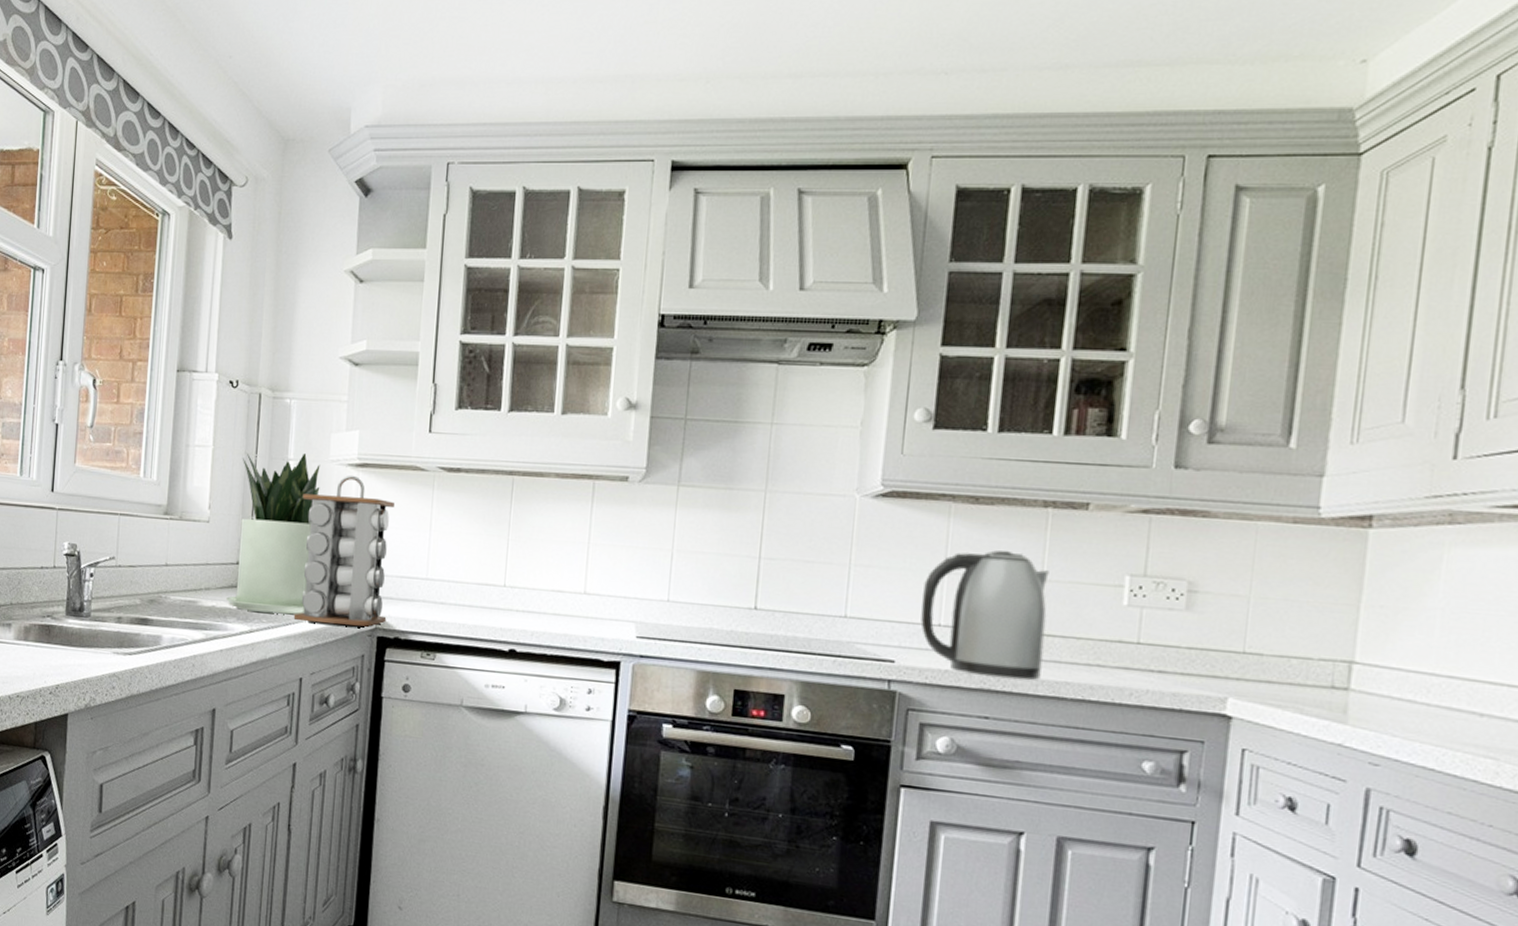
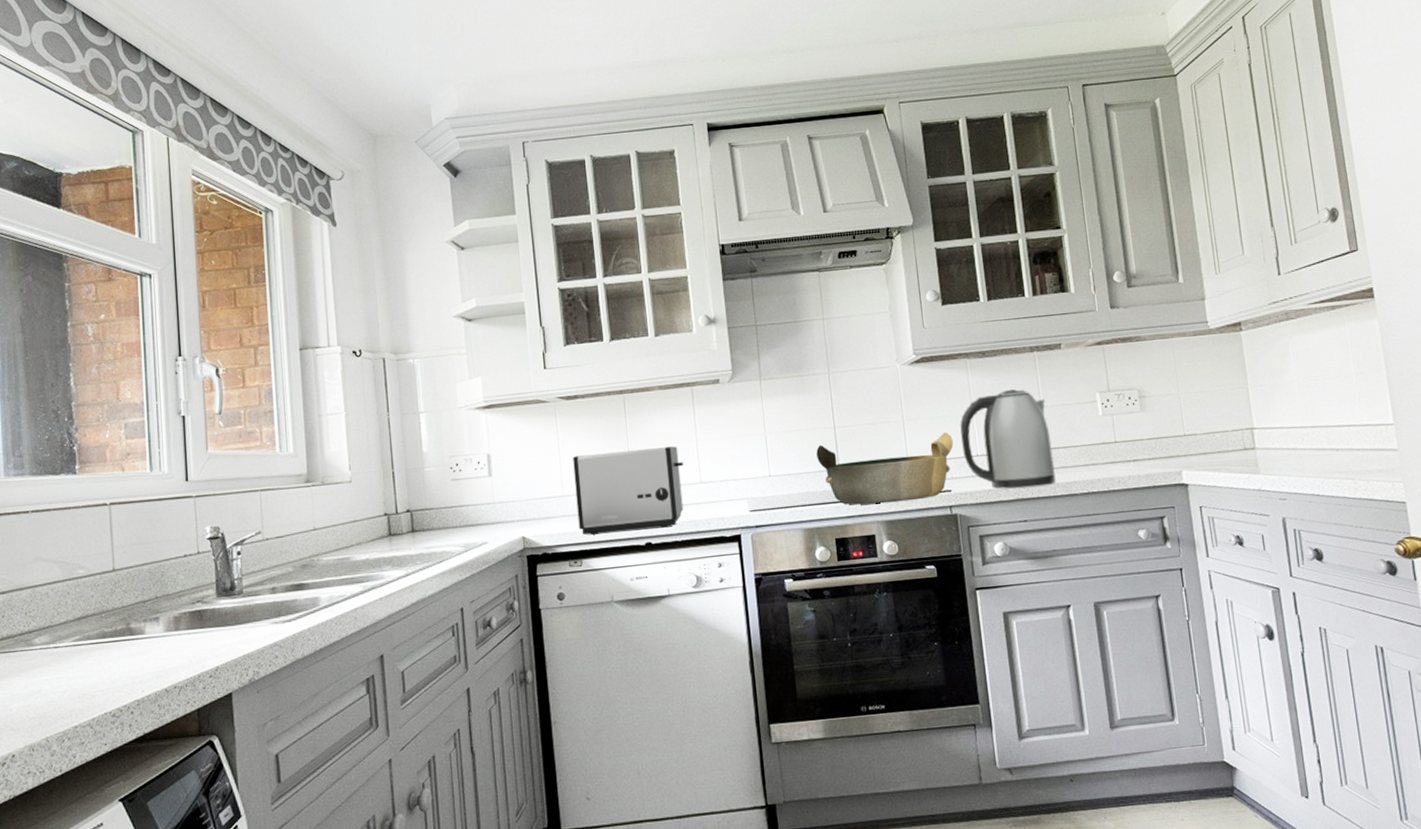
planter: present [226,453,321,615] -> none [375,405,456,557]
spice rack: present [293,475,396,628] -> none [437,416,533,557]
toaster: none [438,537,569,637] -> present [572,446,684,535]
cooking pot: none [730,575,911,665] -> present [816,432,954,505]

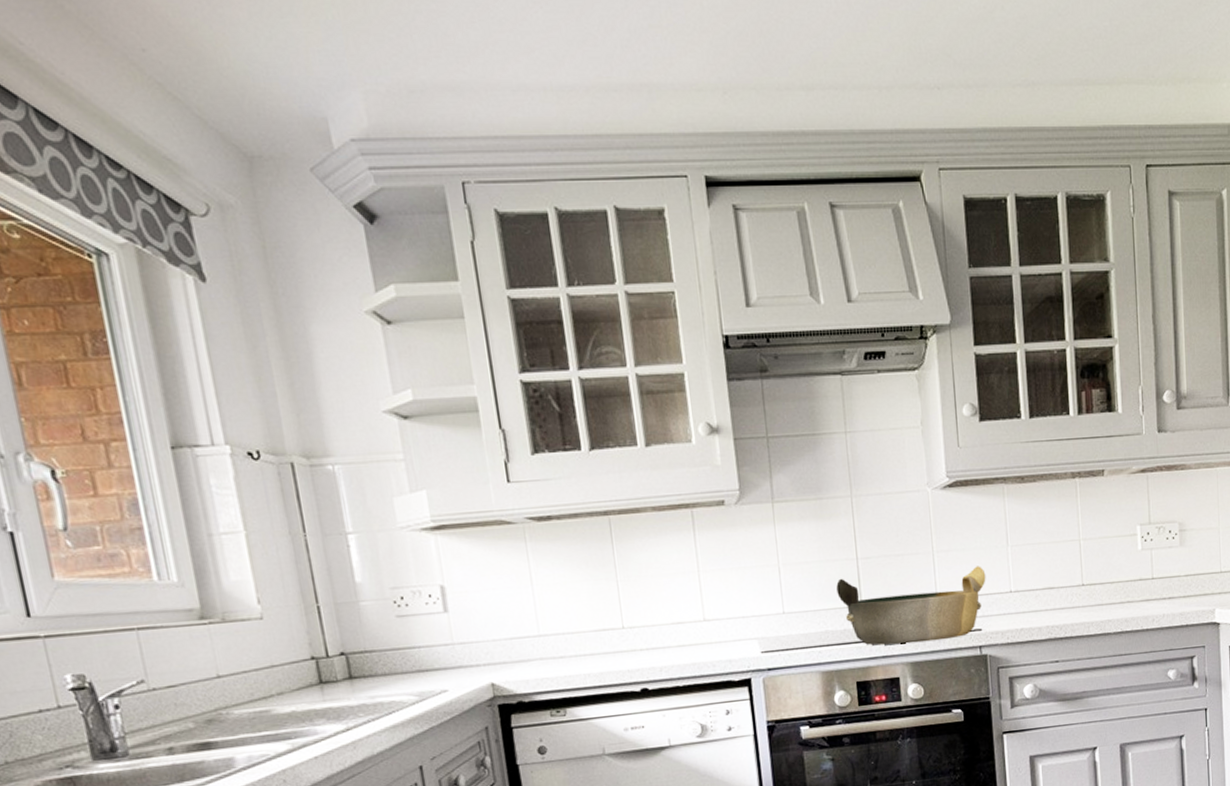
toaster: present [572,446,684,535] -> none [549,578,685,680]
kettle: present [960,389,1056,490] -> none [993,520,1090,628]

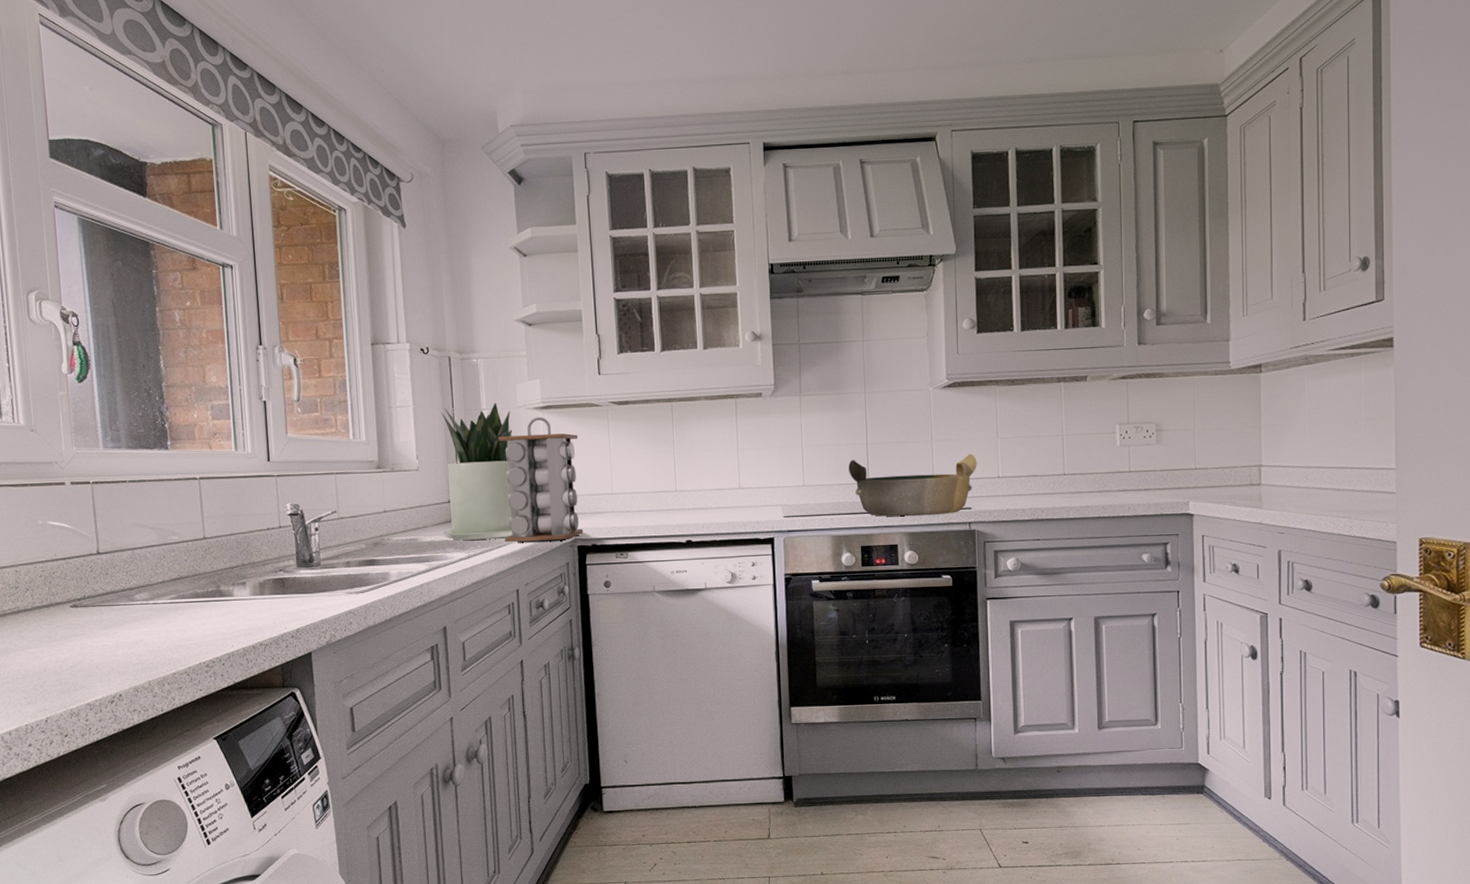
planter: none [287,524,408,709] -> present [440,403,513,540]
spice rack: none [374,539,505,707] -> present [498,416,584,543]

